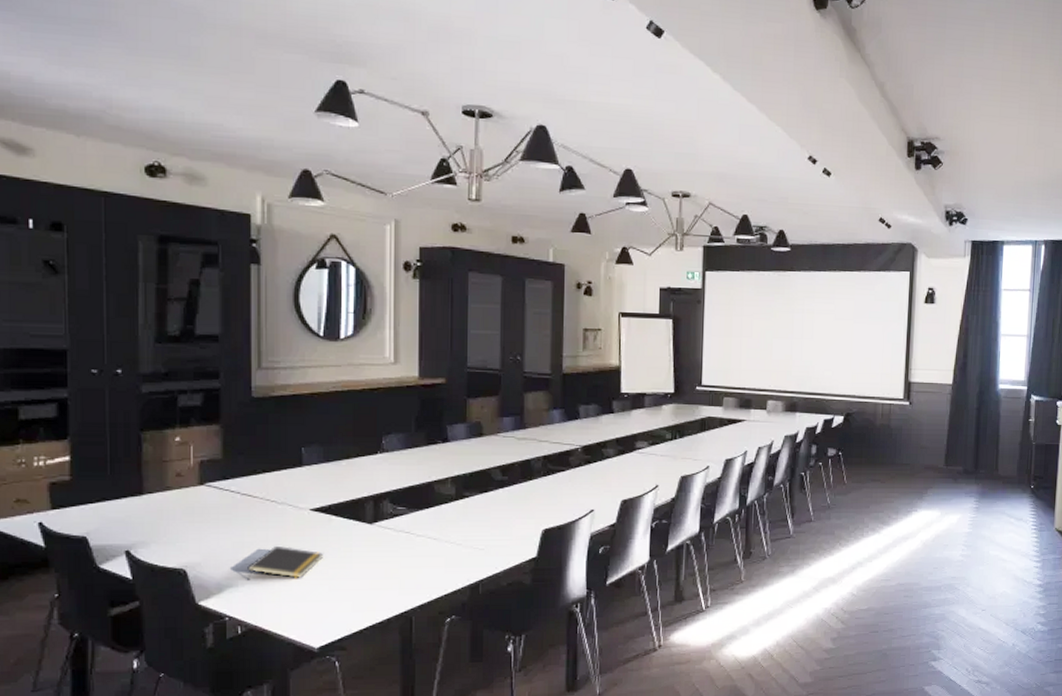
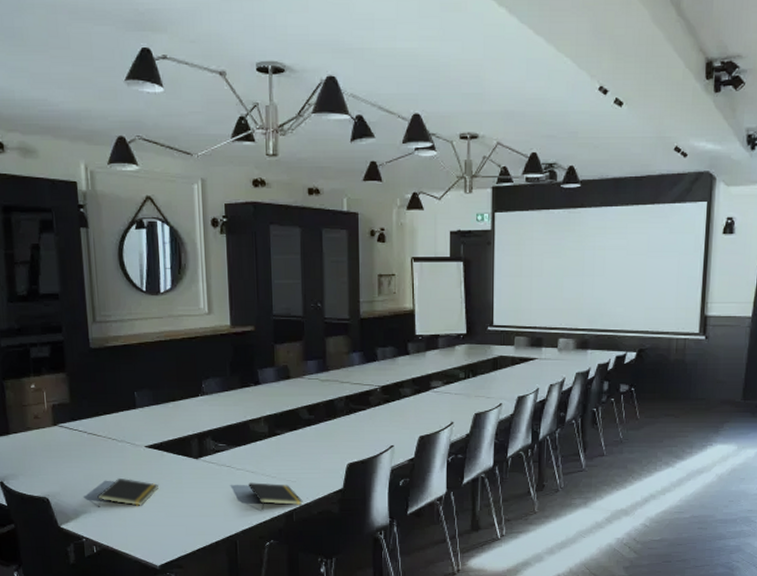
notepad: none [429,550,491,583] -> present [248,482,303,511]

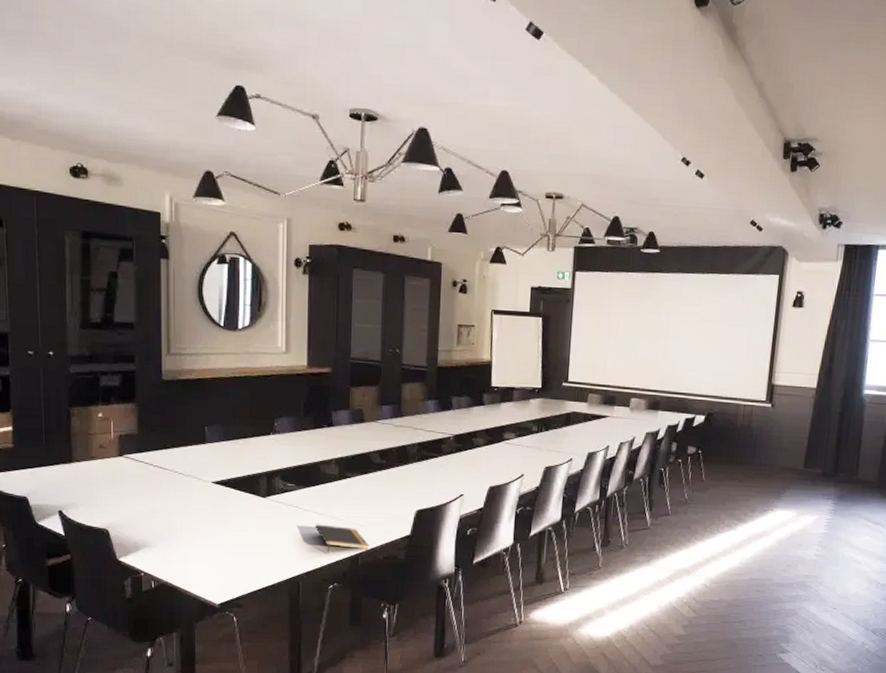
notepad: present [97,477,158,507] -> none [159,512,223,542]

